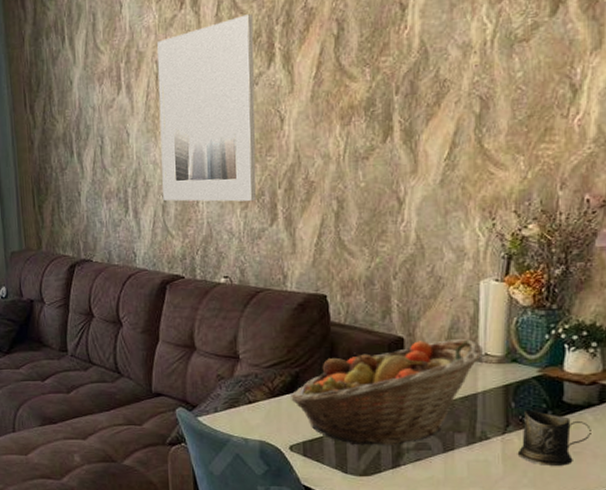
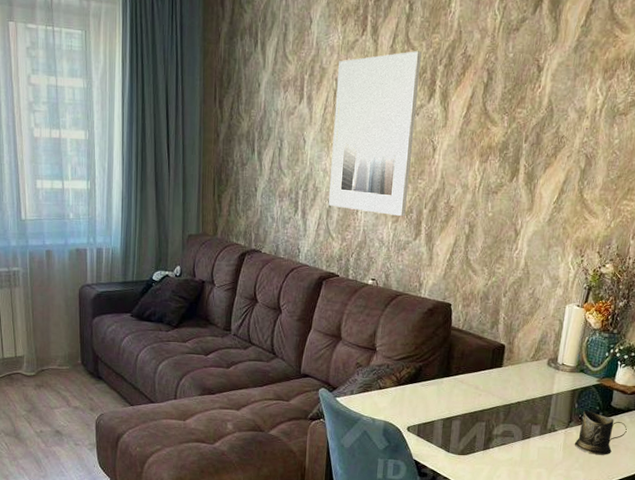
fruit basket: present [291,339,483,446] -> none [413,349,561,432]

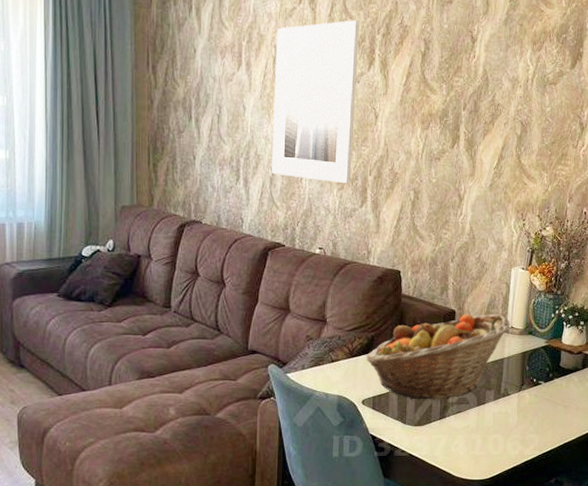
fruit basket: none [413,349,561,432] -> present [366,314,510,400]
mug: present [574,410,627,455] -> none [527,372,576,416]

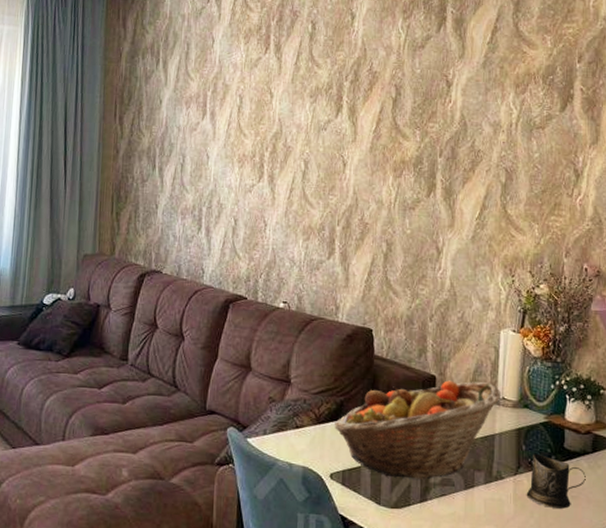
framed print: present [272,20,360,184] -> none [234,68,326,235]
mug: none [527,372,576,416] -> present [526,453,586,509]

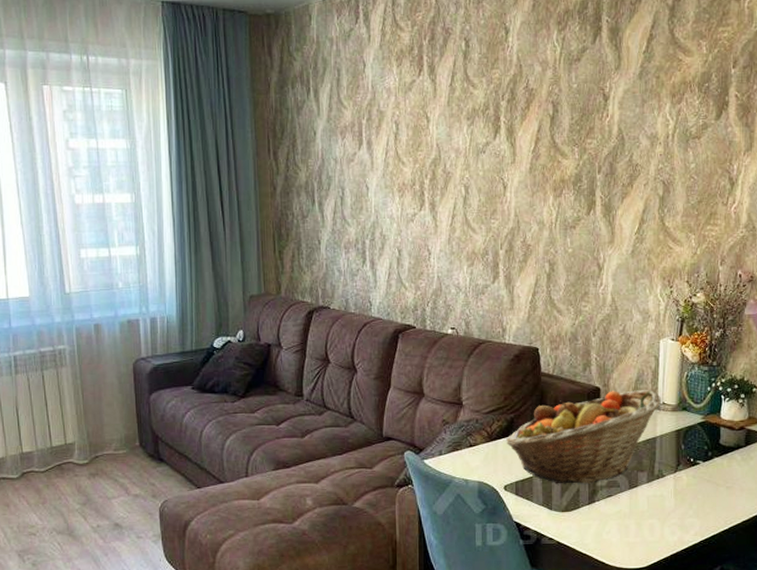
mug: present [526,453,586,509] -> none [685,451,739,499]

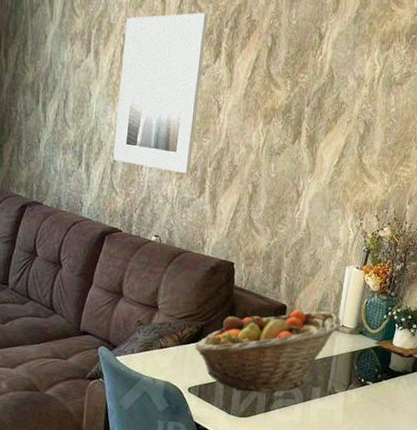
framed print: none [396,88,483,260] -> present [113,12,208,174]

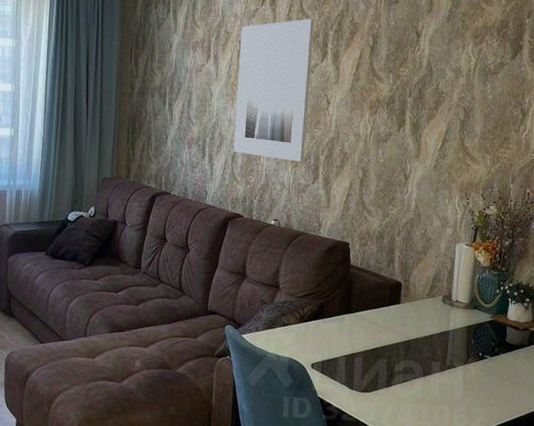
fruit basket: present [195,309,341,393] -> none [316,286,455,368]

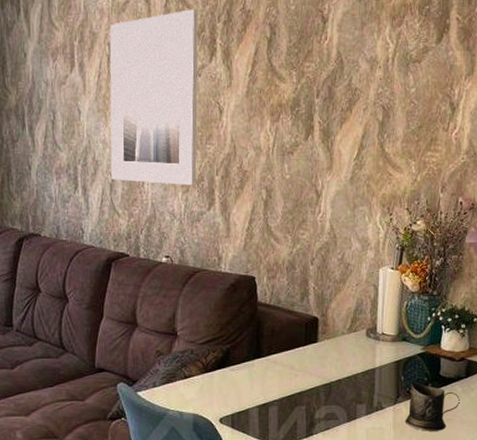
mug: none [473,346,523,392] -> present [405,382,460,431]

